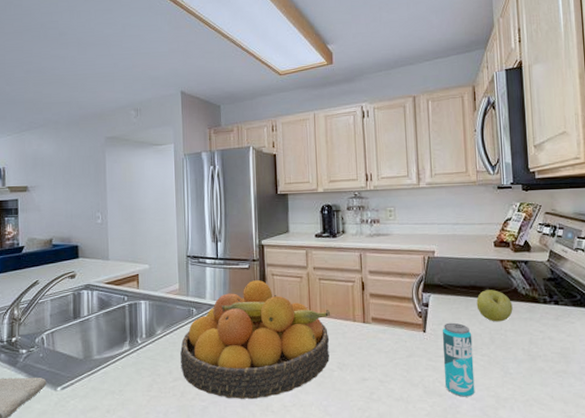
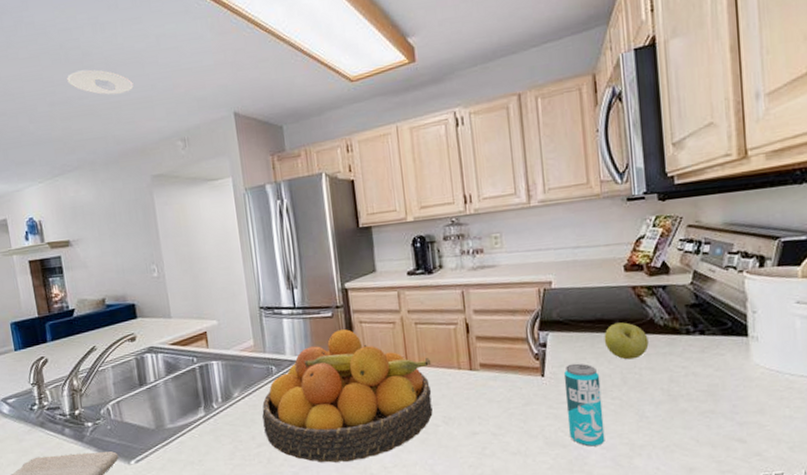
recessed light: none [43,46,99,69] -> present [67,69,134,95]

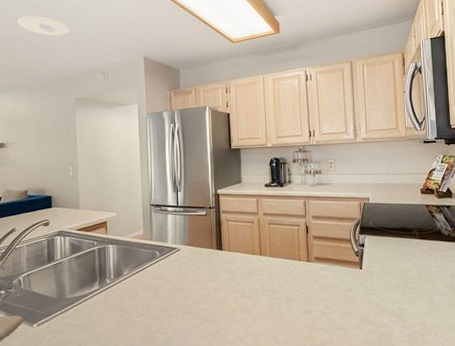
fruit bowl: present [262,329,433,463] -> none [145,225,279,331]
beverage can: present [564,363,605,447] -> none [376,260,405,325]
apple: present [604,322,649,360] -> none [405,231,437,259]

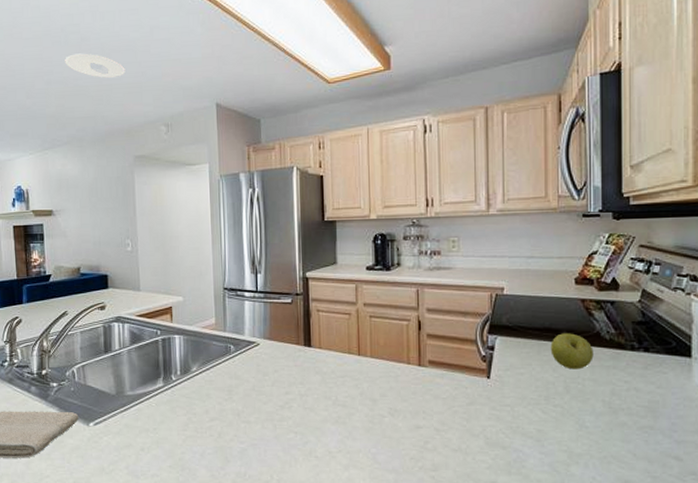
apple: none [405,231,437,259] -> present [550,333,594,370]

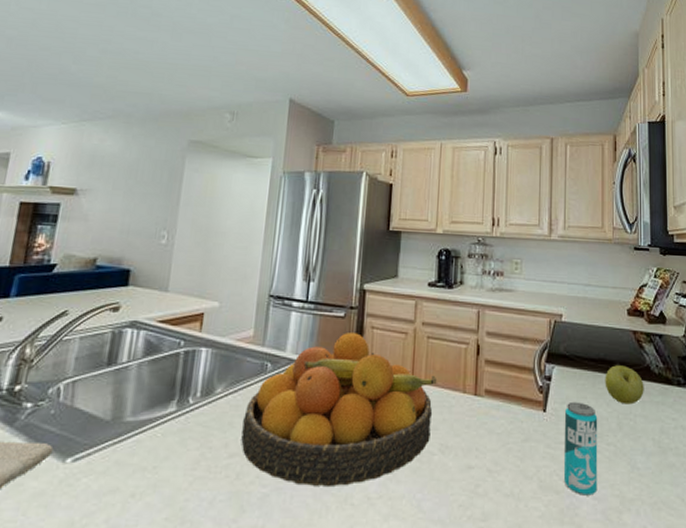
recessed light: present [65,53,125,79] -> none [128,27,196,58]
fruit bowl: none [217,316,382,443] -> present [241,333,437,486]
beverage can: none [508,368,544,451] -> present [564,401,598,496]

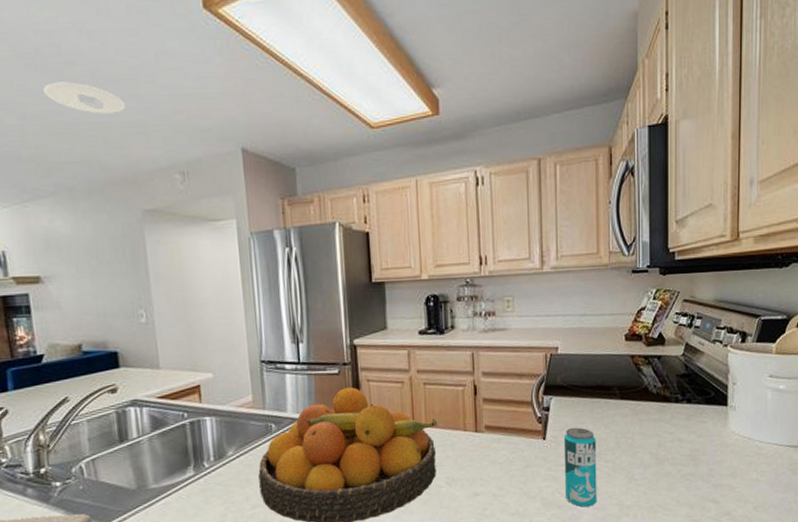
recessed light: none [128,27,196,58] -> present [43,81,126,115]
apple: present [605,365,644,405] -> none [602,389,642,425]

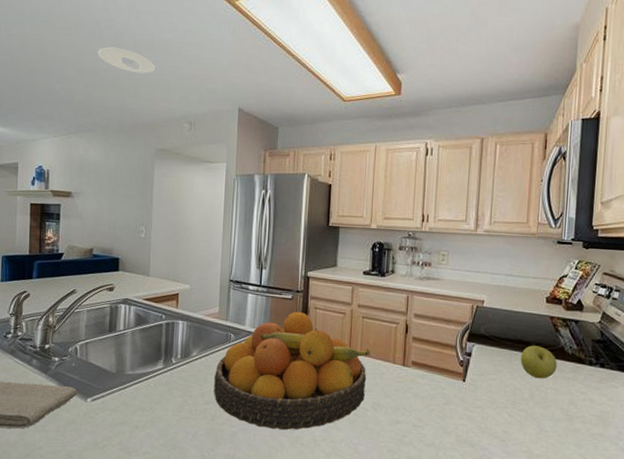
beverage can: present [563,427,597,508] -> none [479,374,512,450]
apple: none [602,389,642,425] -> present [520,345,557,379]

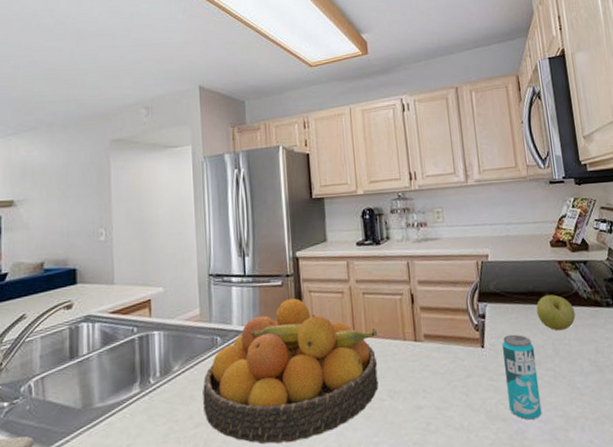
recessed light: present [98,47,155,74] -> none [36,37,103,63]
beverage can: none [479,374,512,450] -> present [502,334,542,420]

